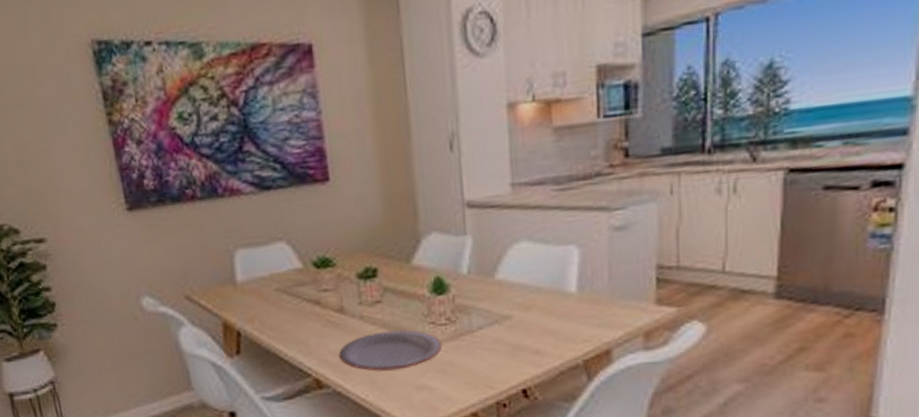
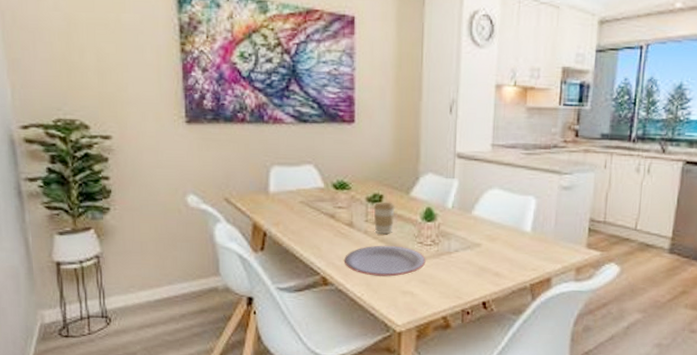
coffee cup: none [366,275,396,319] -> present [373,202,395,235]

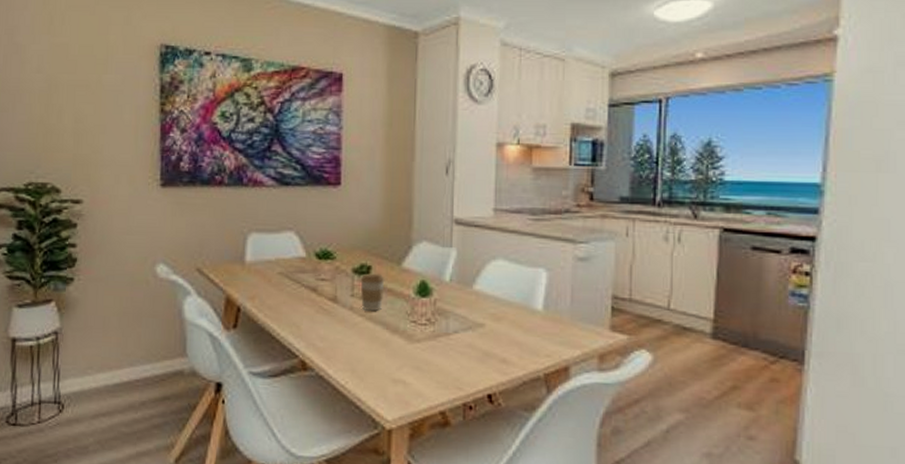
plate: present [343,245,426,277] -> none [326,323,420,362]

